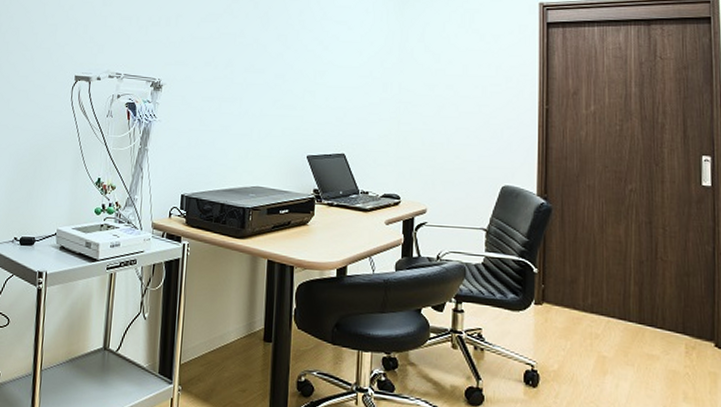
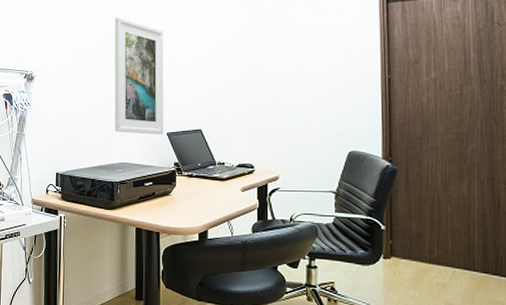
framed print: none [249,25,308,157] -> present [114,17,164,134]

